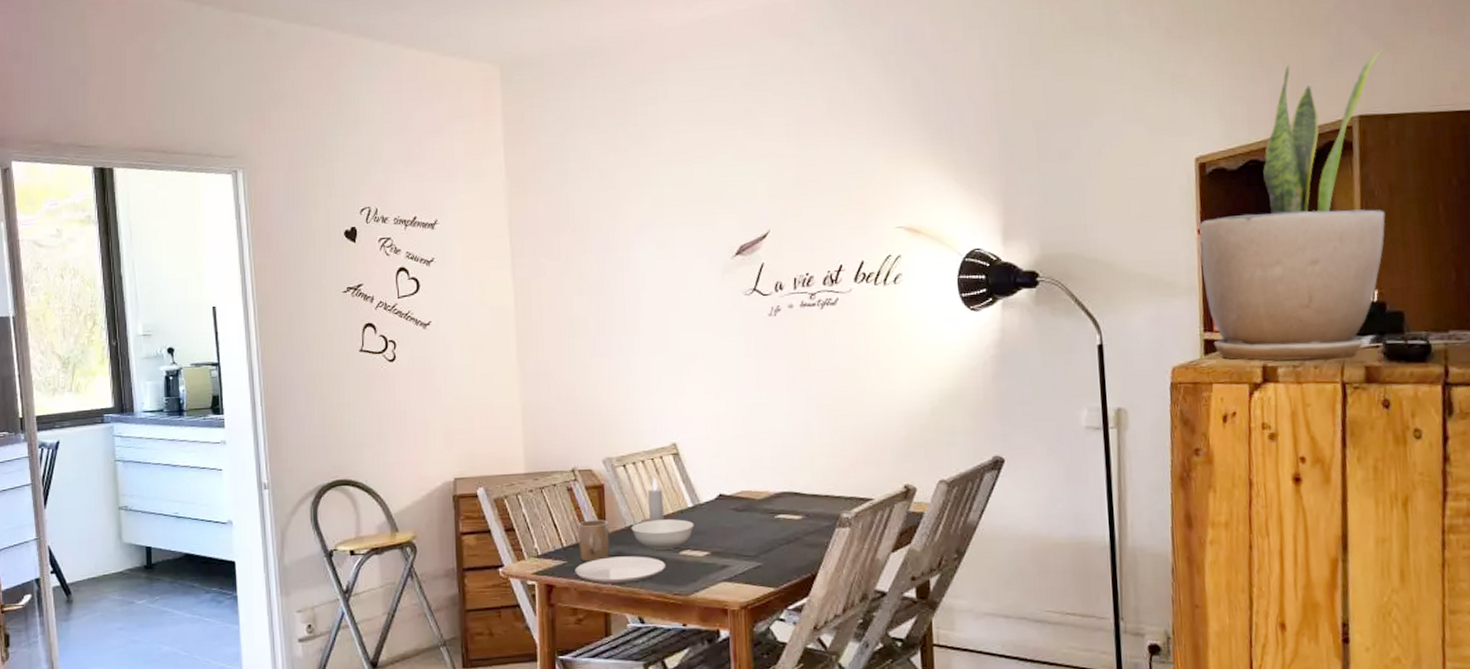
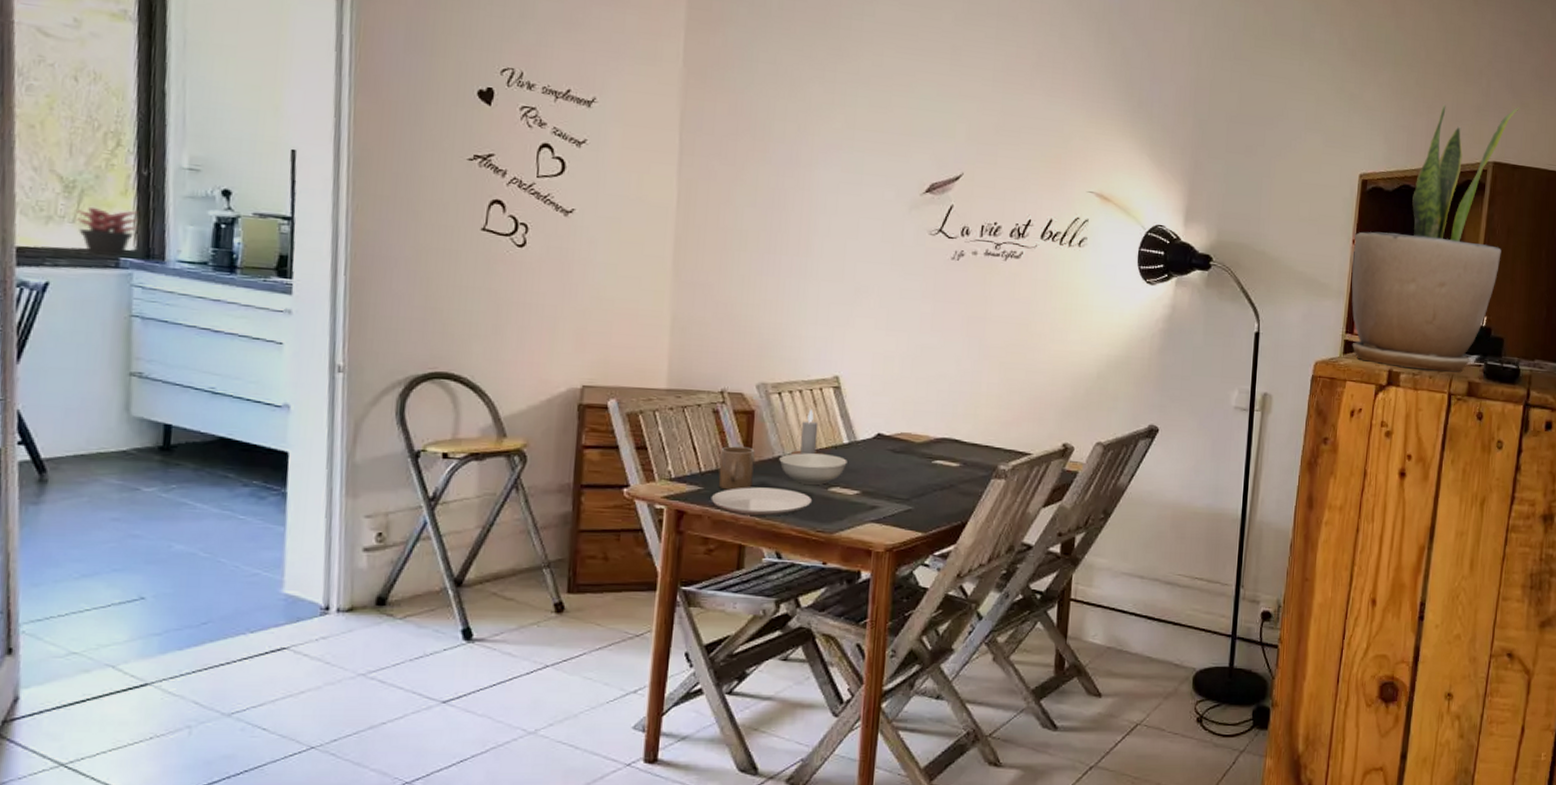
succulent plant: none [72,376,114,415] -> present [76,206,139,256]

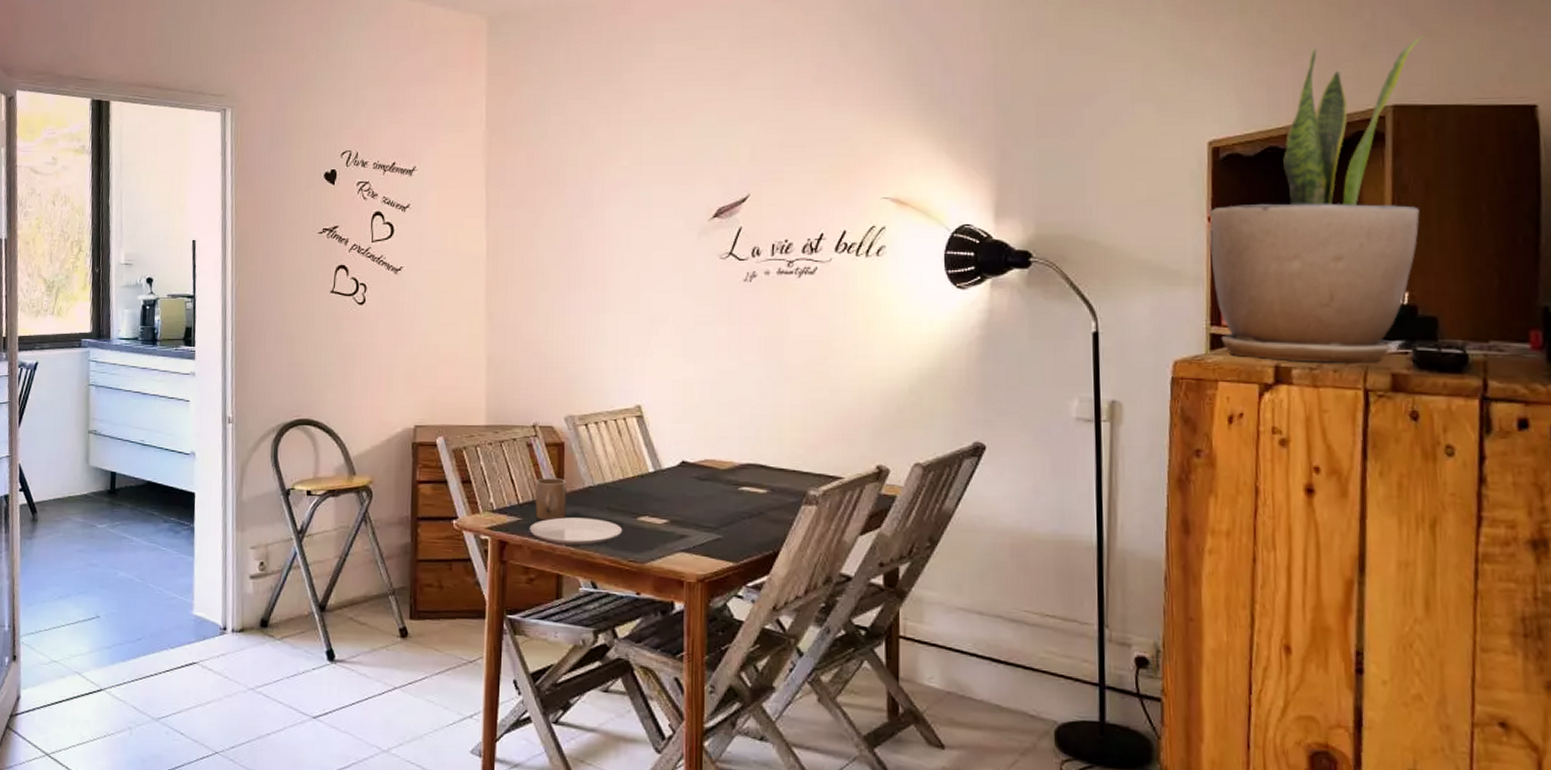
succulent plant: present [76,206,139,256] -> none [54,300,93,339]
bowl: present [779,453,847,486] -> none [589,483,654,515]
candle: present [790,409,825,456] -> none [599,439,632,485]

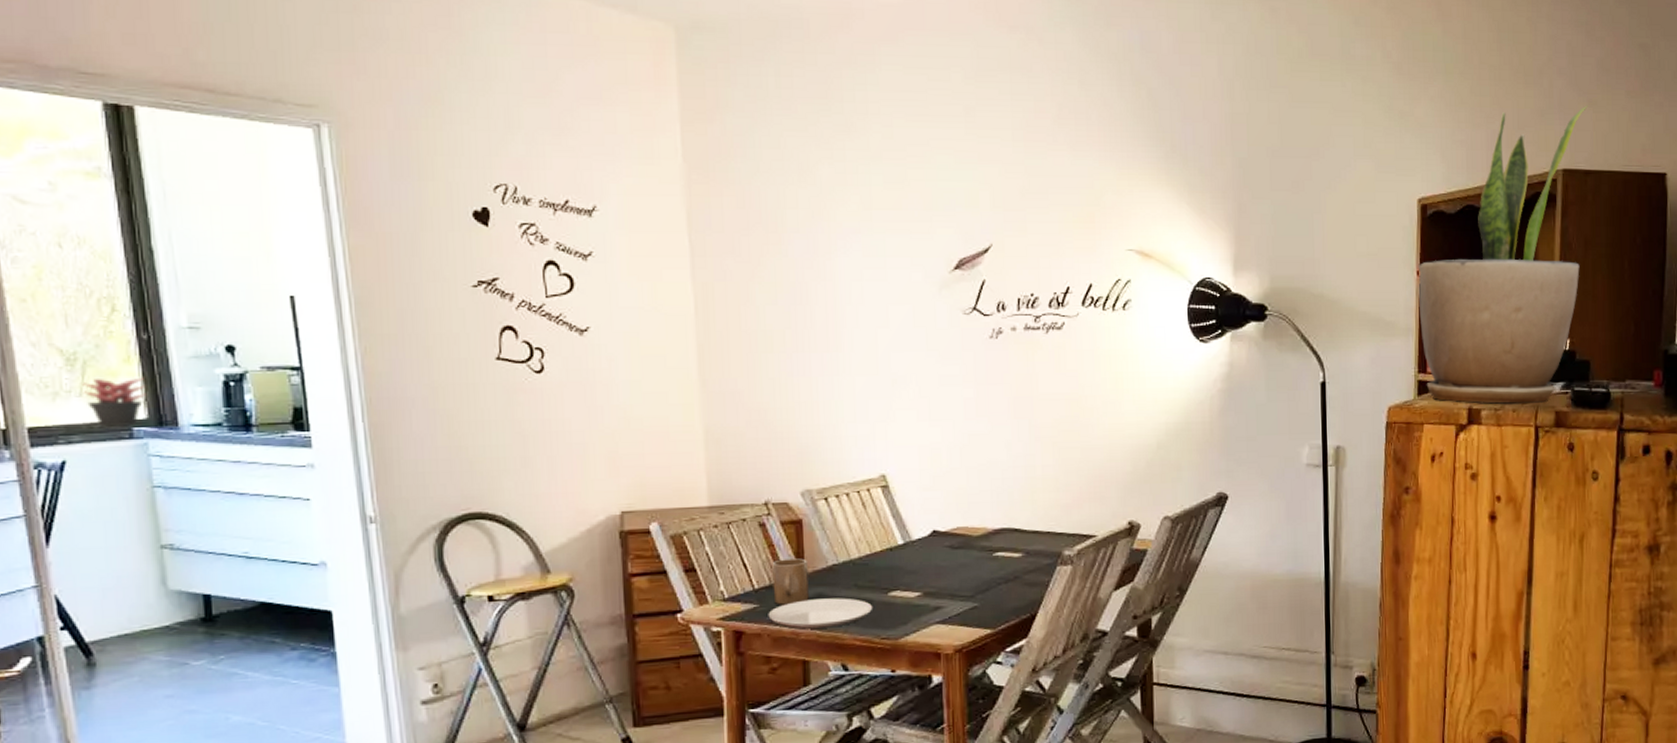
succulent plant: none [54,300,93,339] -> present [82,377,147,428]

